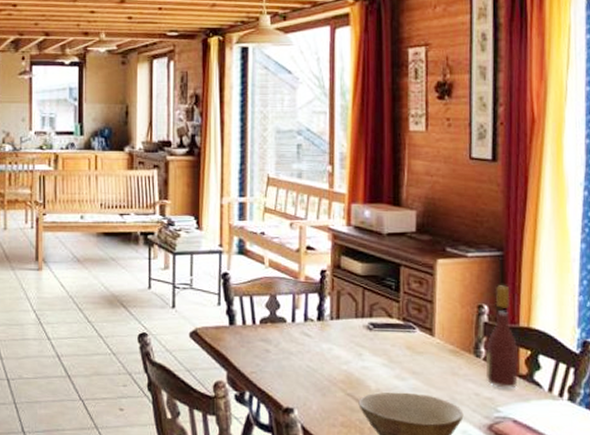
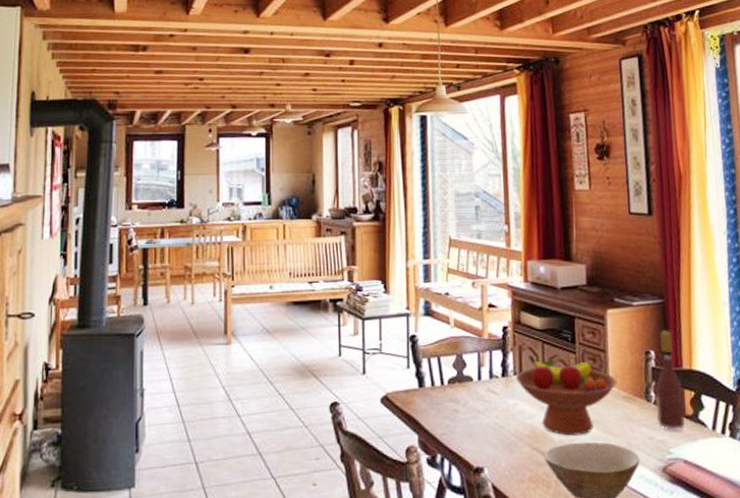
fruit bowl: none [331,300,444,385] -> present [515,354,617,436]

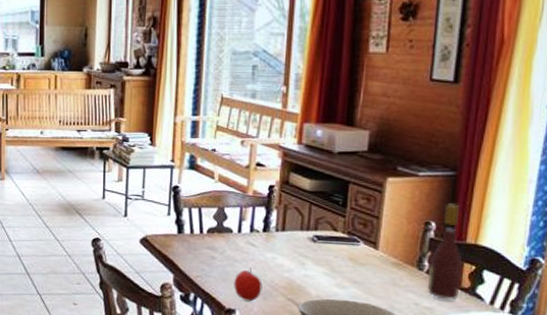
fruit: none [479,418,508,457] -> present [234,267,262,302]
fruit bowl: present [515,354,617,436] -> none [277,214,388,293]

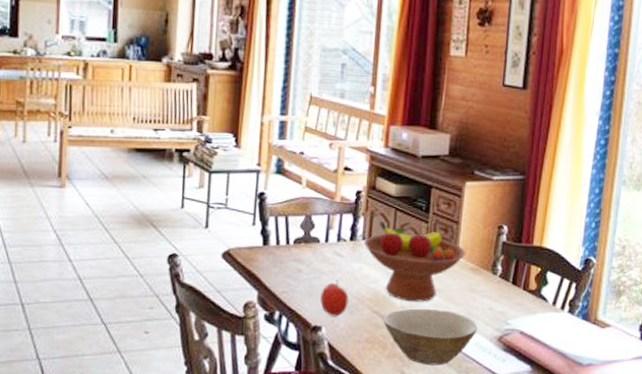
fruit bowl: none [277,214,388,293] -> present [363,220,466,302]
wine bottle: present [426,203,462,300] -> none [500,207,530,303]

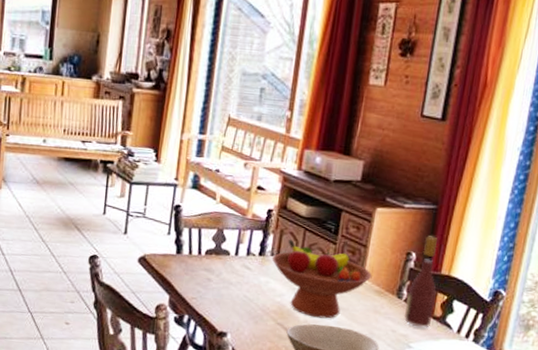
fruit: present [320,279,349,317] -> none [227,291,255,325]
wine bottle: none [500,207,530,303] -> present [403,235,437,328]

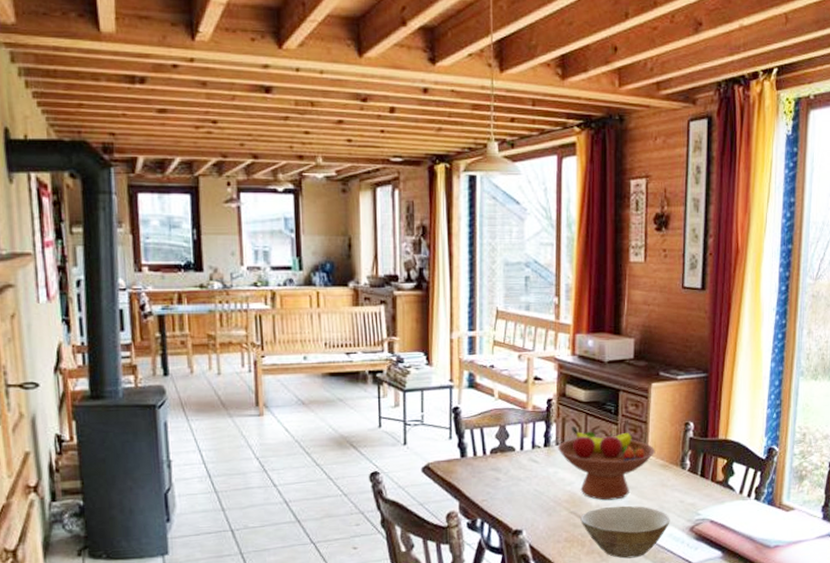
wine bottle: present [403,235,437,328] -> none [689,403,716,494]

